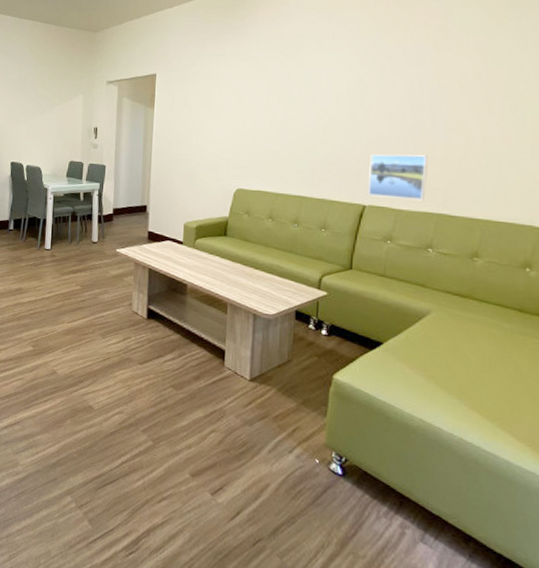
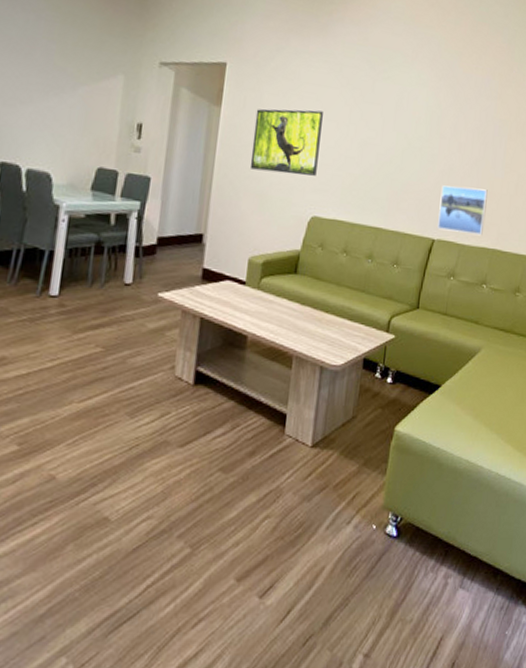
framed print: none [180,101,241,156] -> present [250,108,323,176]

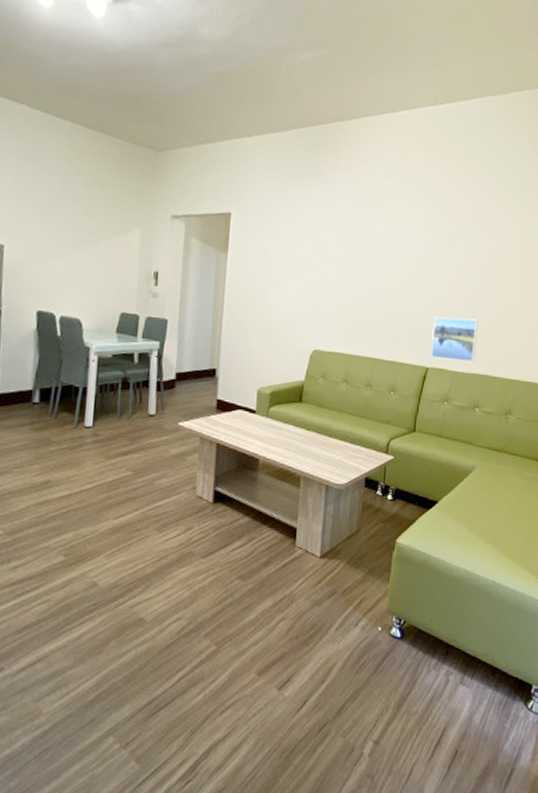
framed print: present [250,108,323,176] -> none [255,252,321,313]

